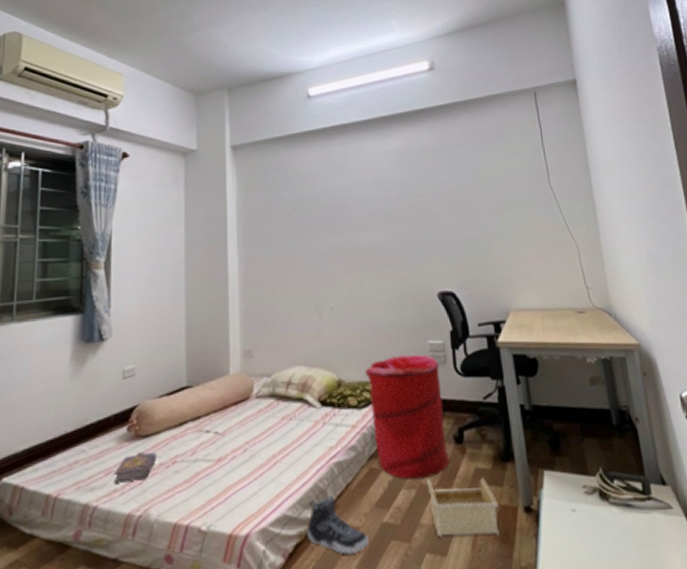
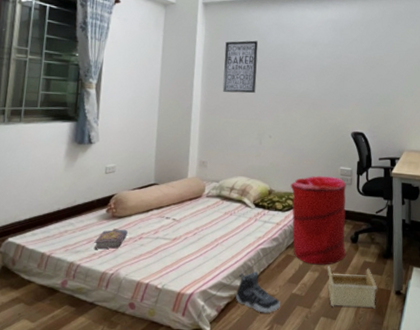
wall art: none [263,186,308,257] -> present [222,40,258,94]

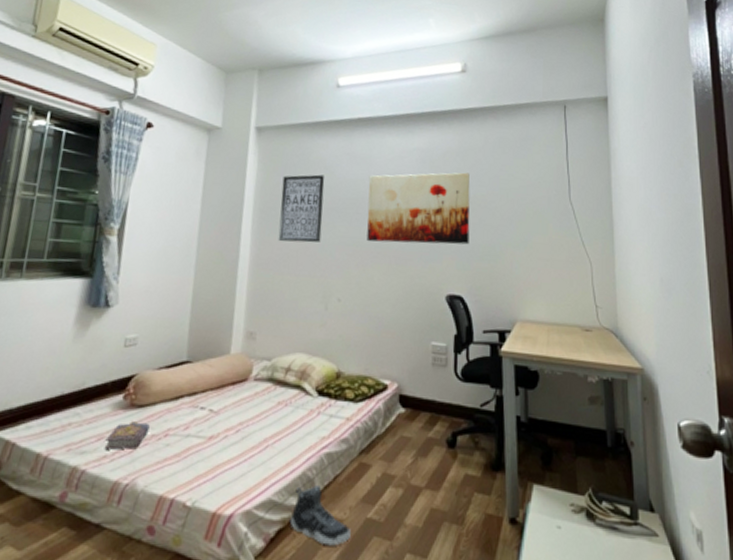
laundry hamper: present [290,175,346,265] -> none [365,353,441,479]
wall art: none [291,38,371,94] -> present [366,172,470,245]
storage bin: present [327,265,378,309] -> none [415,479,485,544]

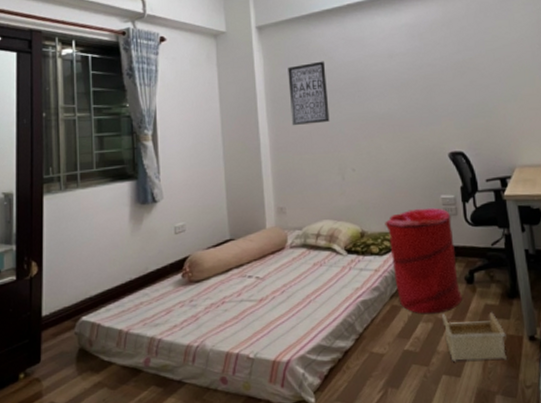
book: present [104,421,150,450] -> none [173,294,208,320]
sneaker: present [289,484,351,546] -> none [338,327,392,376]
laundry hamper: none [365,353,441,479] -> present [385,207,462,314]
wall art: present [366,172,470,245] -> none [364,40,464,115]
storage bin: none [415,479,485,544] -> present [442,312,507,361]

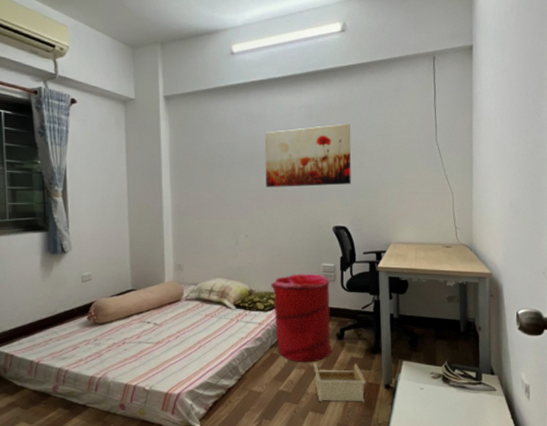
wall art: present [288,61,330,126] -> none [192,134,228,193]
wall art: none [364,40,464,115] -> present [264,123,351,188]

